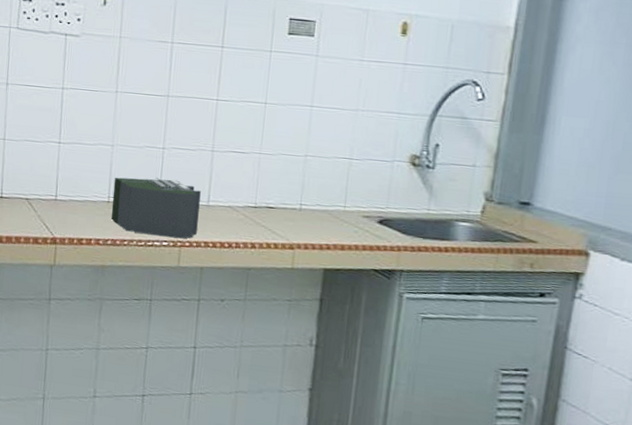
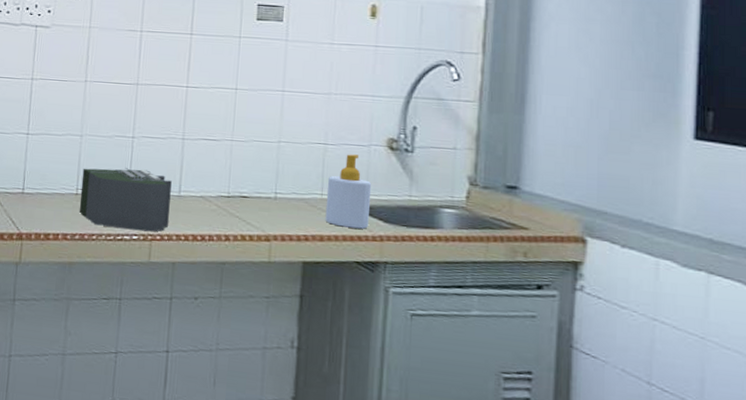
soap bottle: none [347,169,393,240] -> present [325,154,372,229]

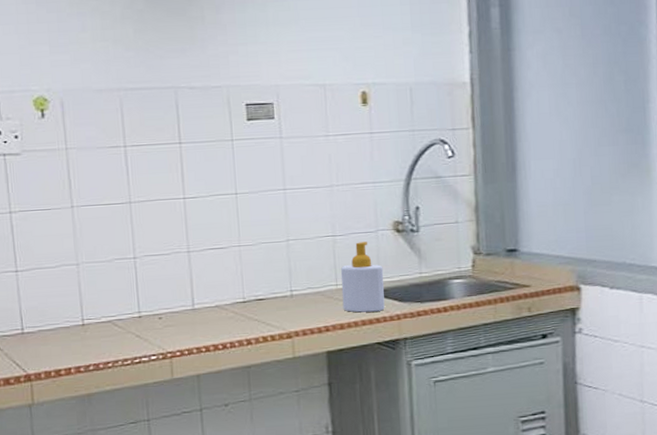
toaster: present [79,168,172,232] -> none [85,288,187,353]

